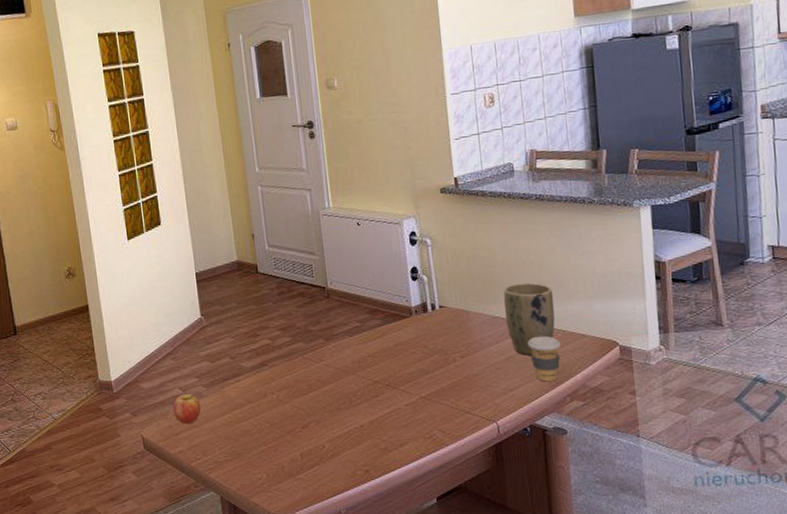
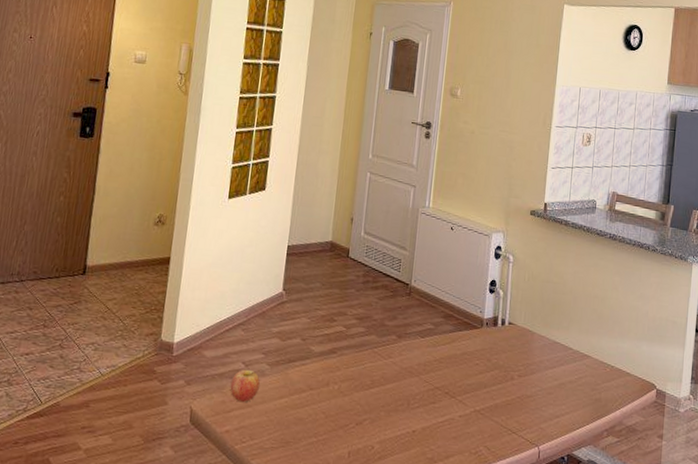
plant pot: present [503,282,555,356] -> none [564,313,609,385]
coffee cup: present [527,336,562,382] -> none [579,367,608,414]

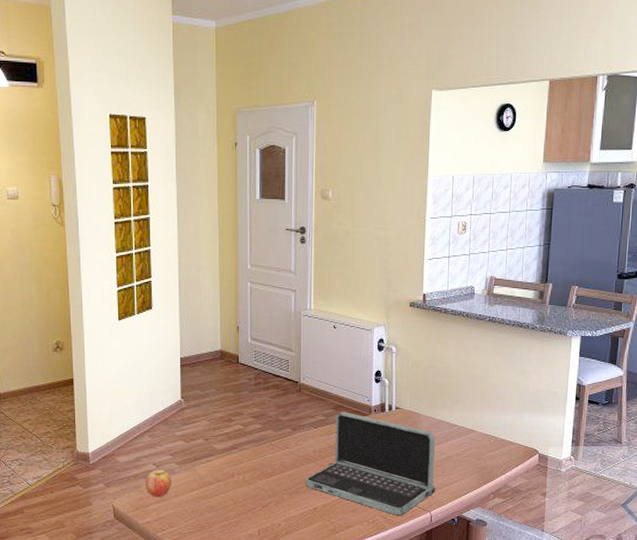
laptop: none [405,321,548,448] -> present [305,412,435,515]

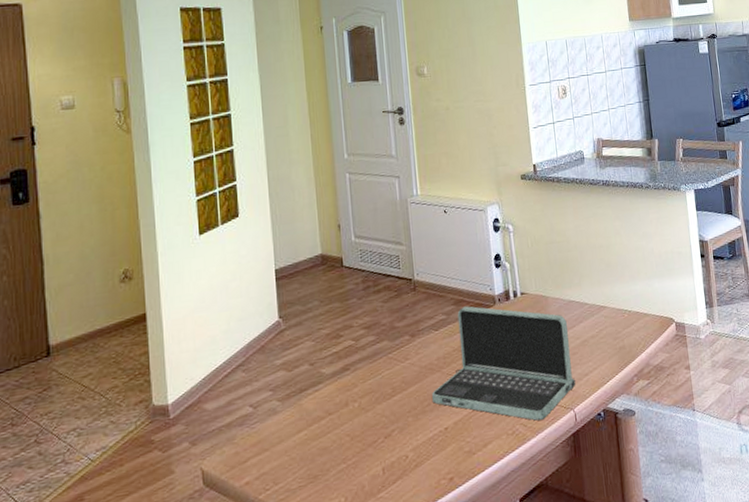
fruit: present [145,469,172,498] -> none [241,411,274,449]

